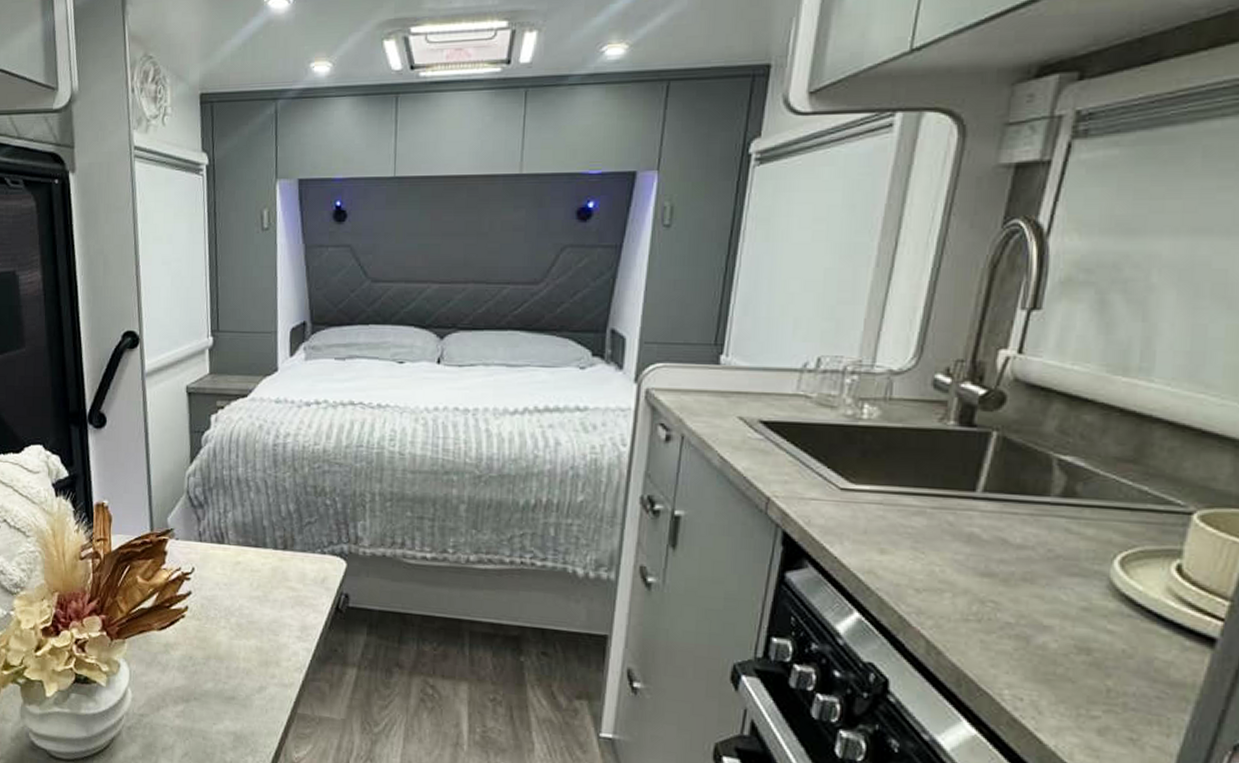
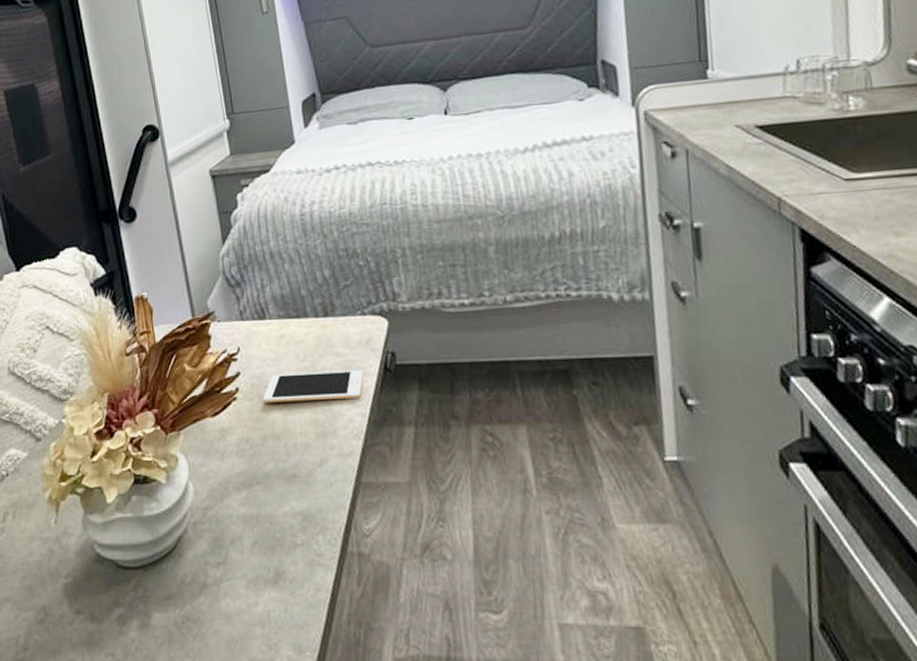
cell phone: none [211,599,314,634] -> present [263,370,364,403]

